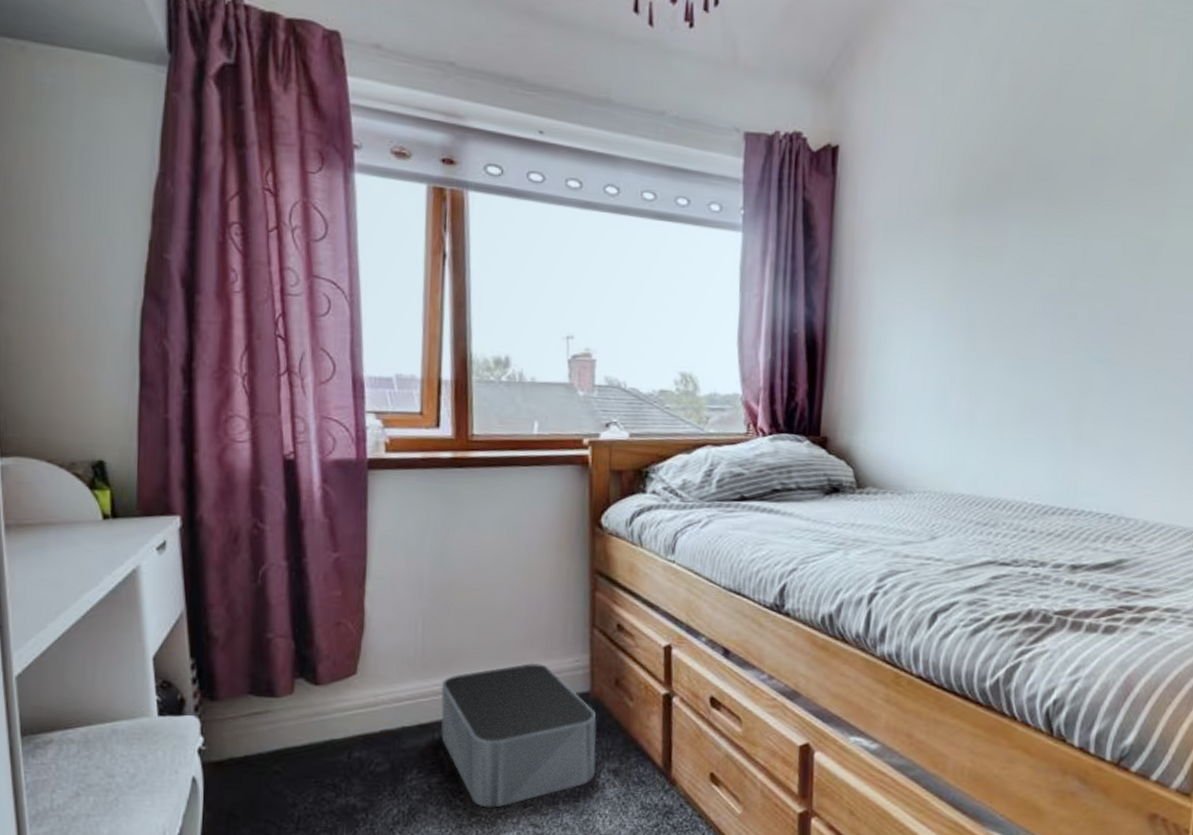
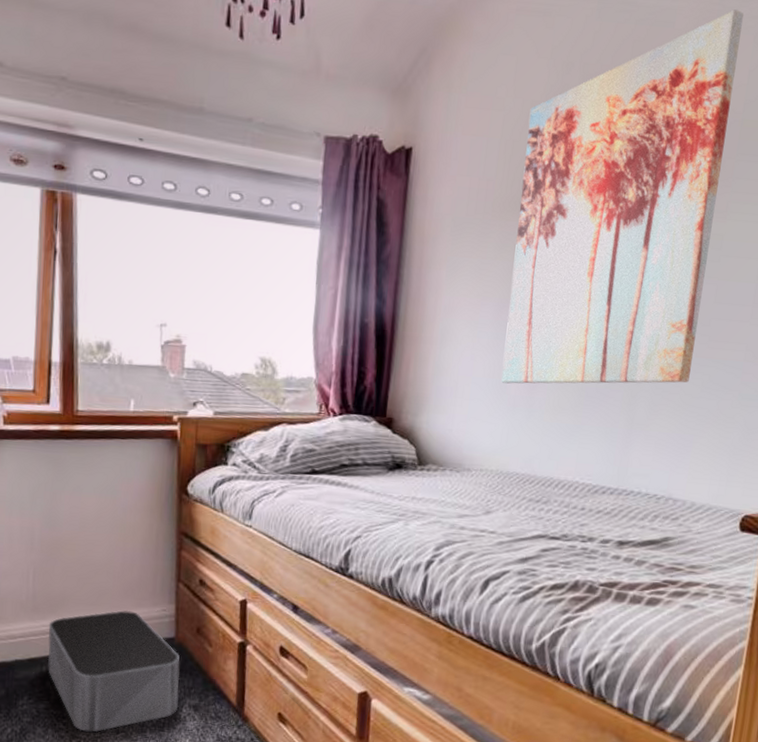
wall art: none [942,11,1170,398] -> present [501,9,744,384]

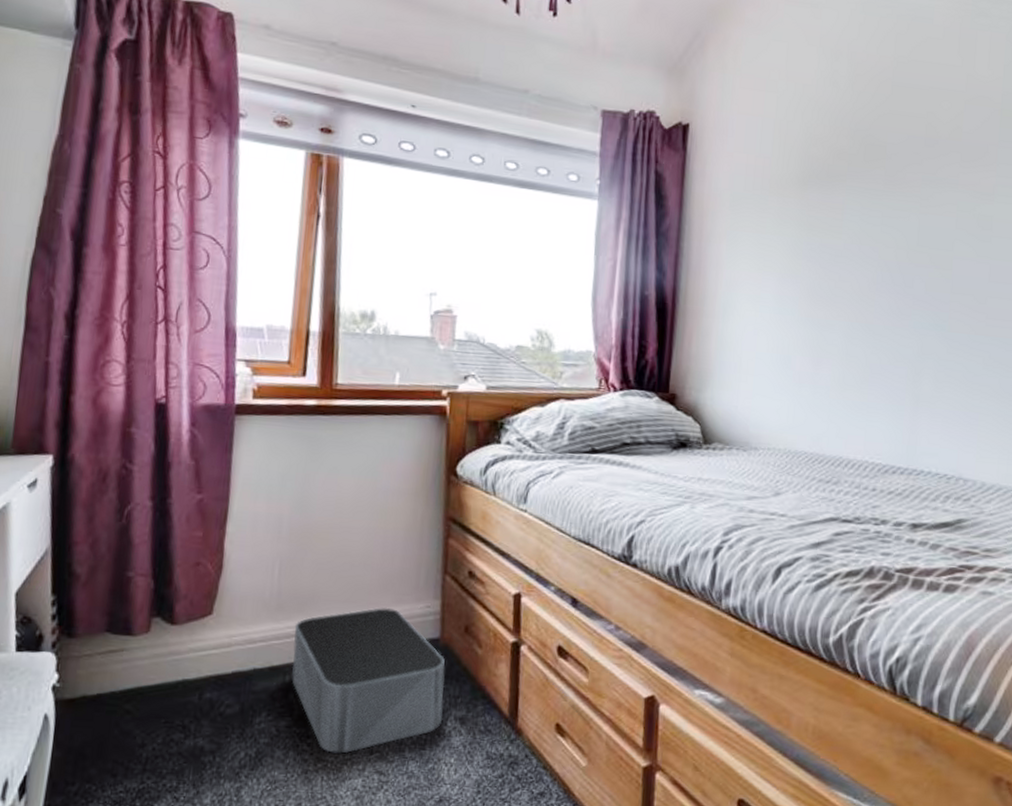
wall art: present [501,9,744,384] -> none [786,10,995,361]

